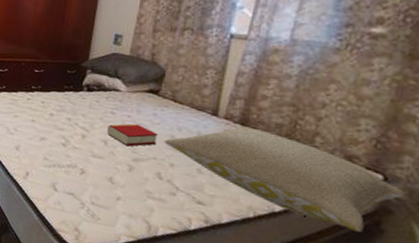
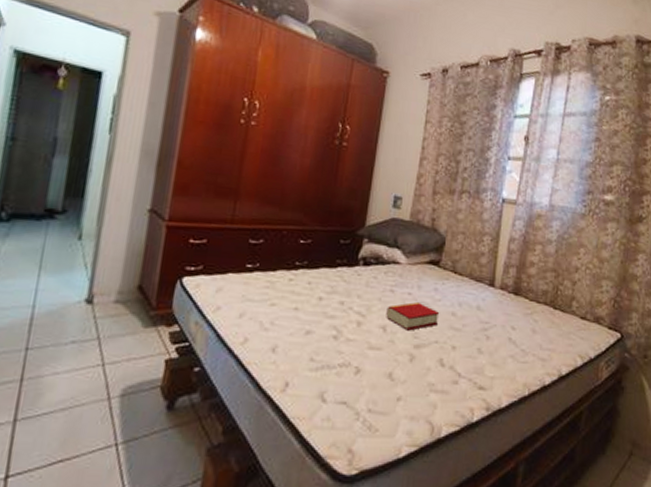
pillow: present [163,127,406,232] -> none [445,297,635,393]

